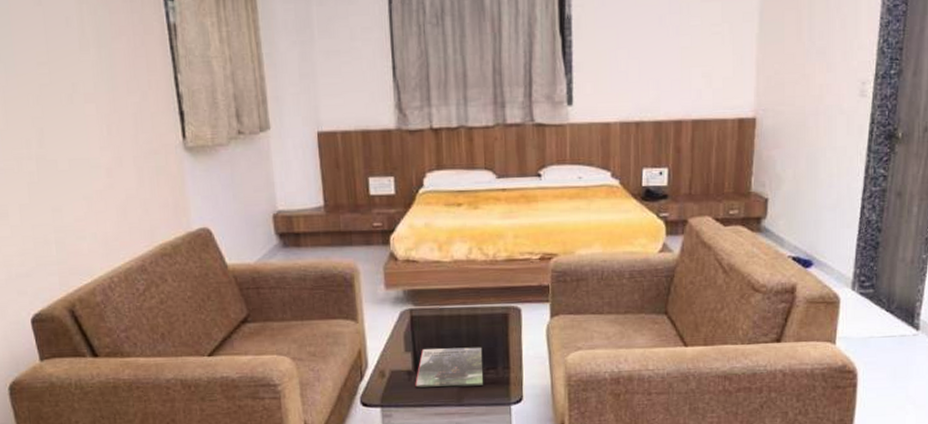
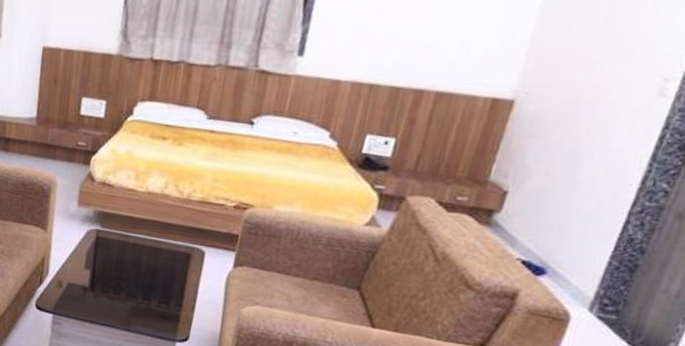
magazine: present [415,347,484,388] -> none [88,269,159,317]

